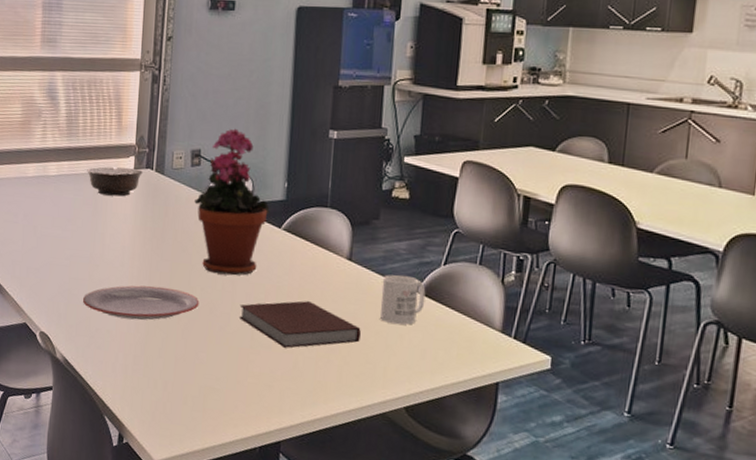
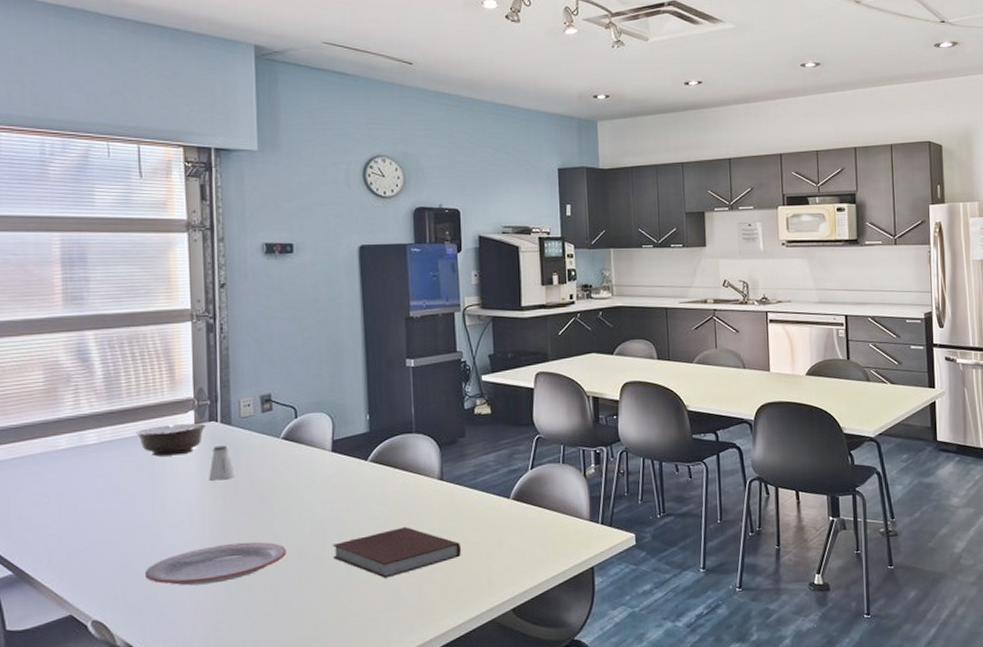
saltshaker: none [141,192,163,226] -> present [209,445,235,481]
potted plant: present [194,128,270,276] -> none [269,368,354,518]
mug: present [379,274,426,325] -> none [475,485,518,533]

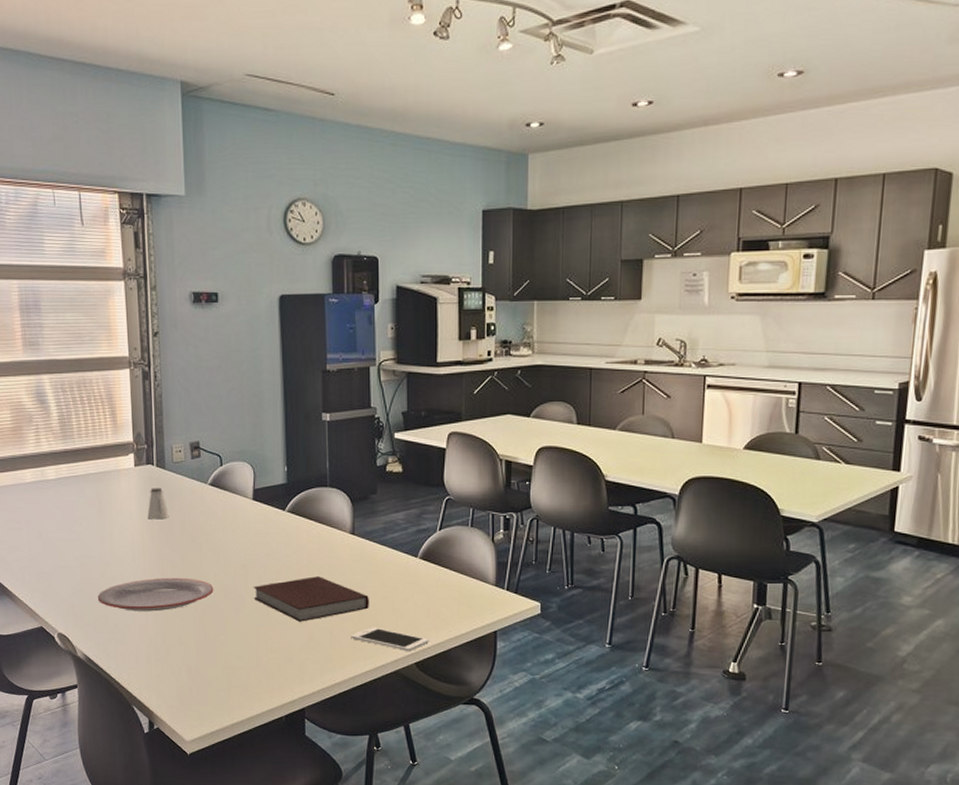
bowl: present [136,423,206,457] -> none [87,465,144,494]
cell phone: none [442,575,525,598] -> present [351,627,429,652]

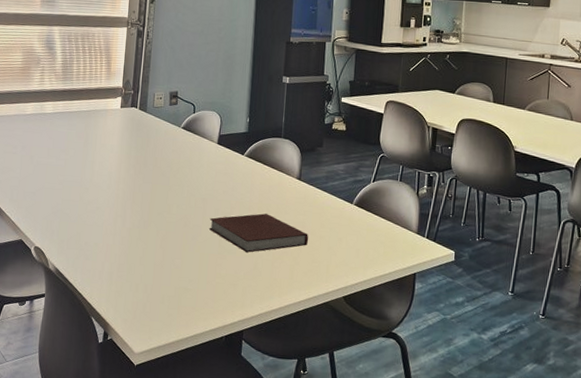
plate: present [97,577,214,612] -> none [73,204,176,234]
saltshaker: present [147,488,169,520] -> none [126,127,145,154]
cell phone: present [351,627,429,652] -> none [289,261,357,287]

